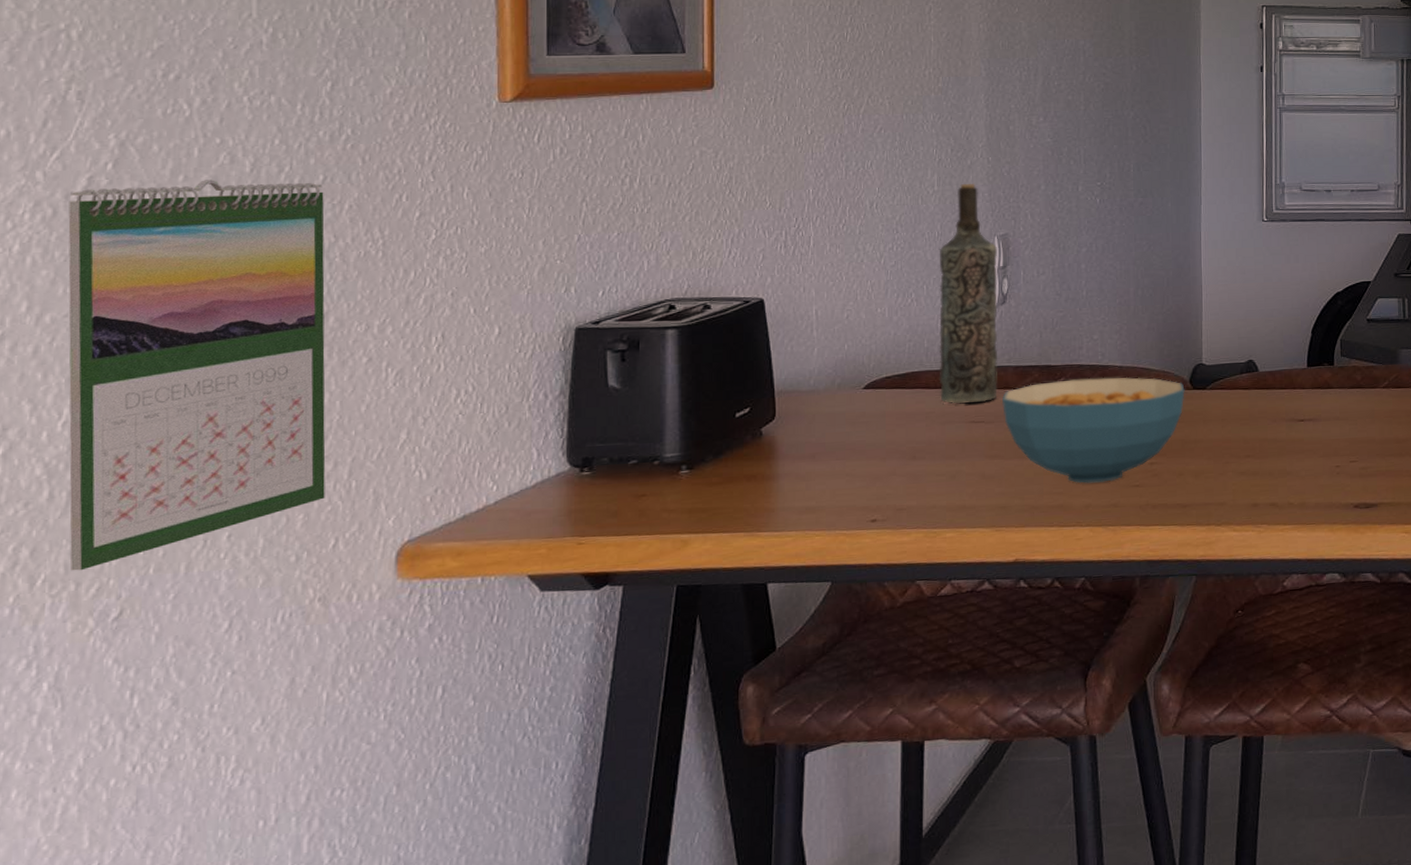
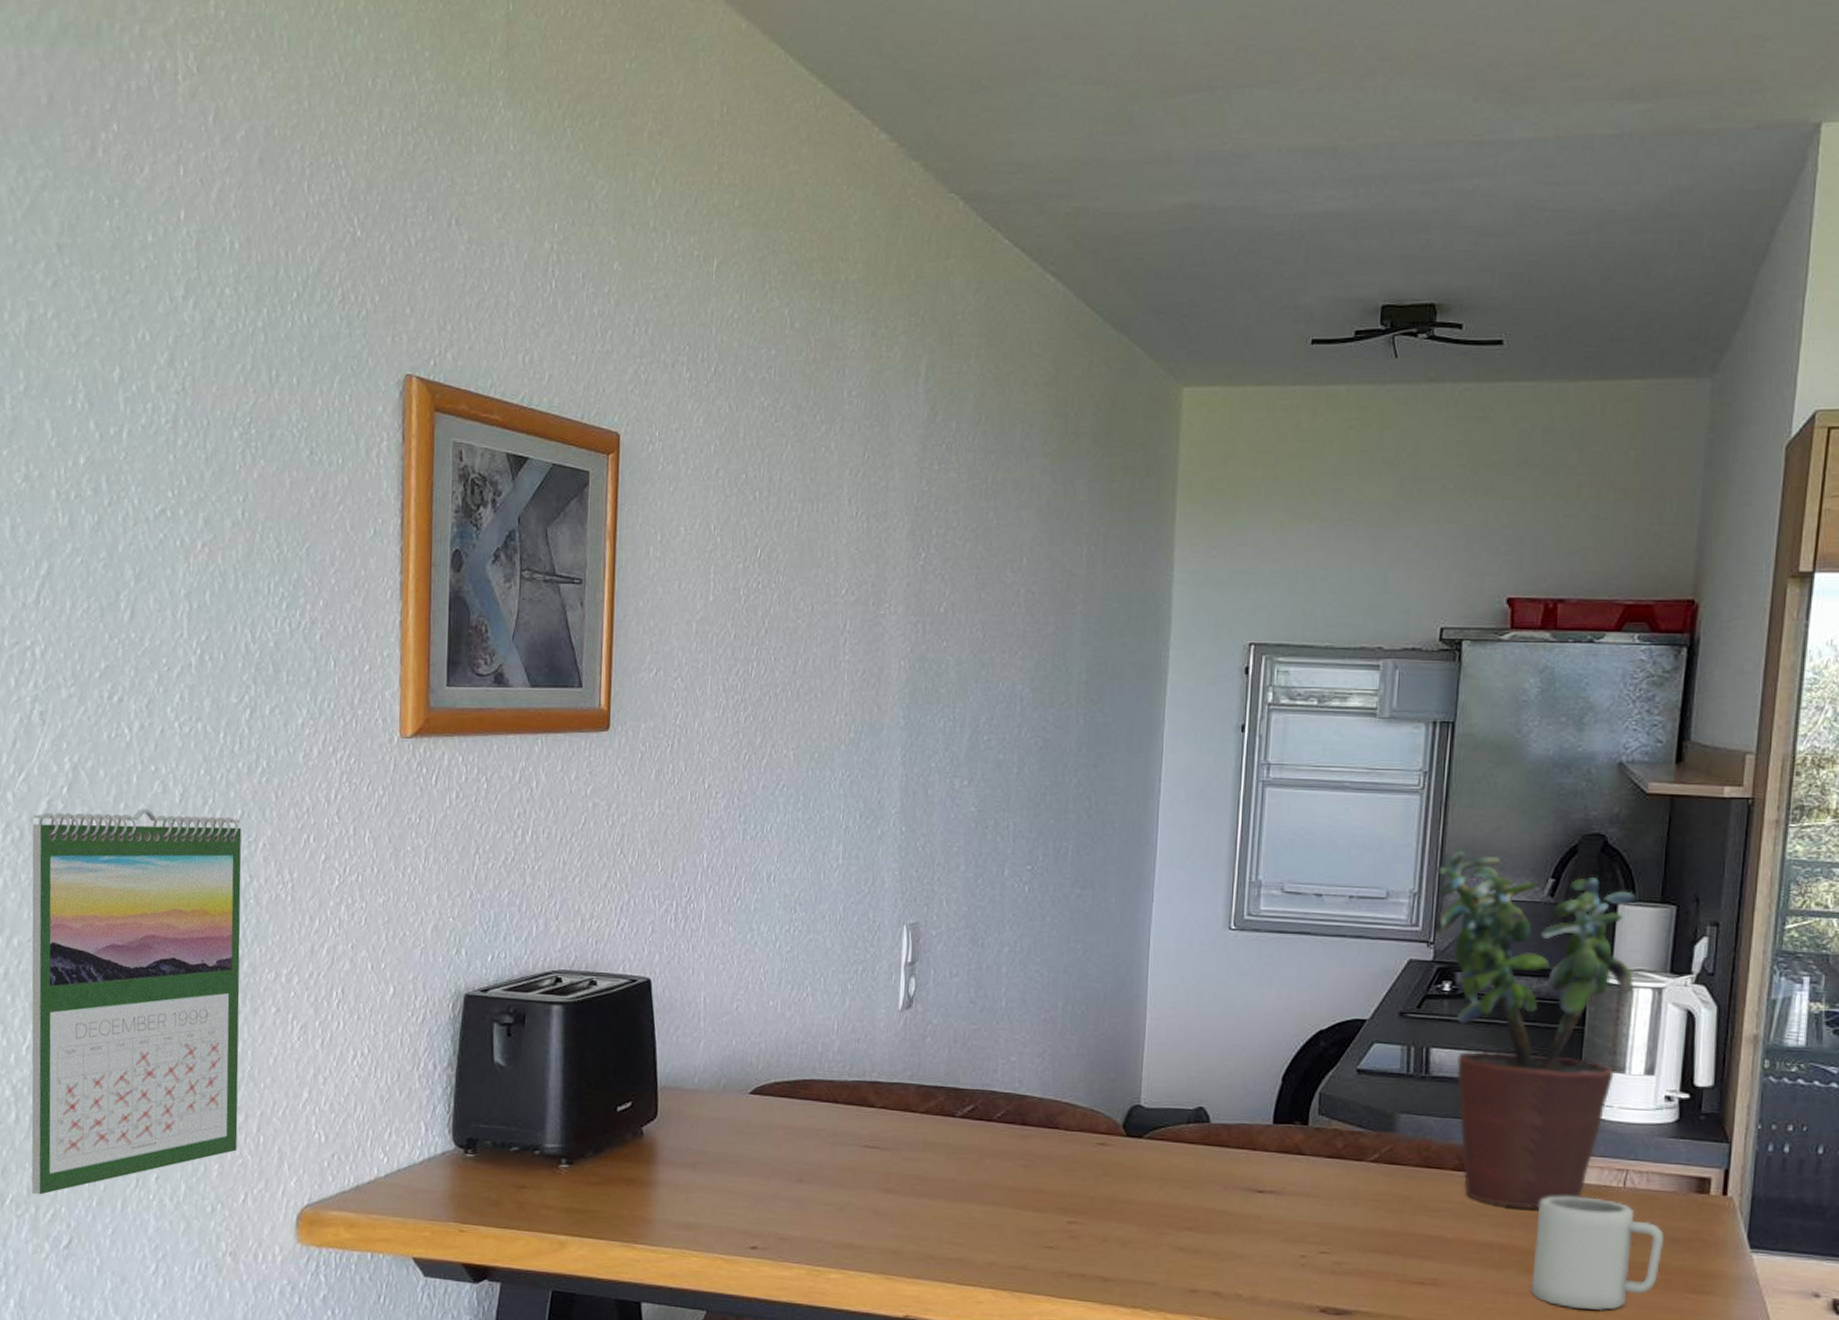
bottle: present [939,183,998,404] -> none [832,857,905,1125]
cereal bowl: present [1002,377,1185,484] -> none [901,1108,1117,1238]

